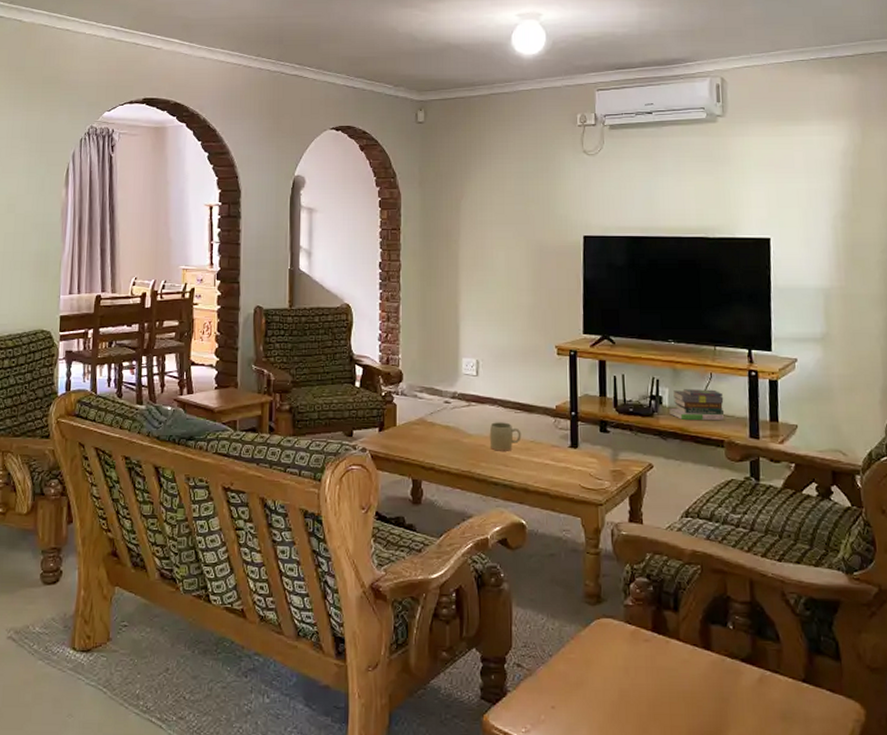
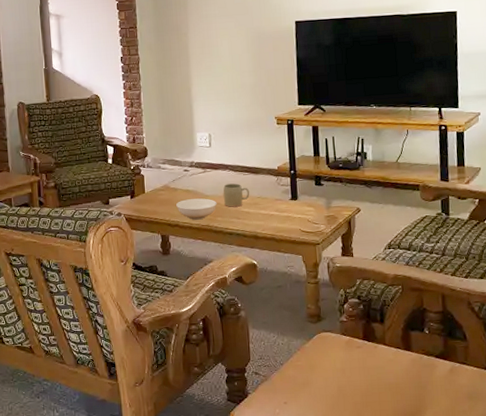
bowl: none [433,437,482,464] -> present [176,198,217,220]
books: present [669,389,725,421] -> none [373,143,419,170]

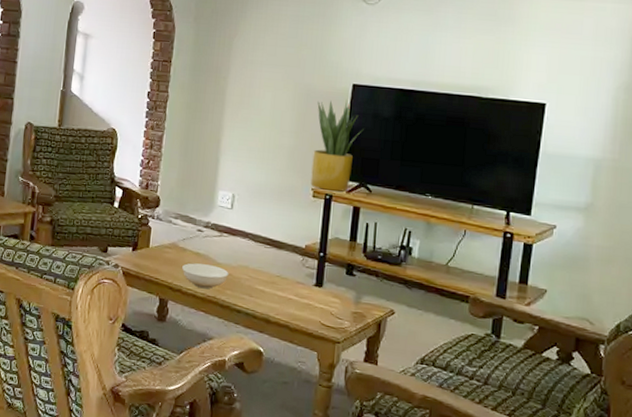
mug: present [223,183,250,207] -> none [236,254,269,283]
planter: none [268,35,310,117] -> present [310,99,363,192]

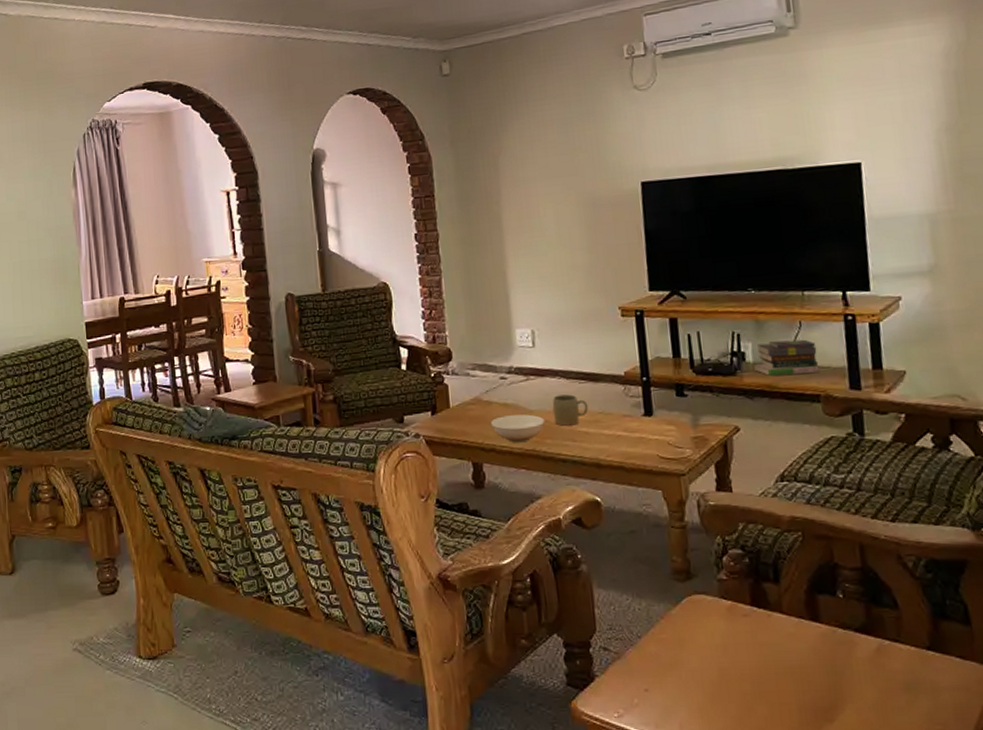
mug: none [236,254,269,283] -> present [552,394,589,426]
planter: present [310,99,363,192] -> none [606,200,663,306]
books: none [417,243,475,278] -> present [754,339,819,376]

